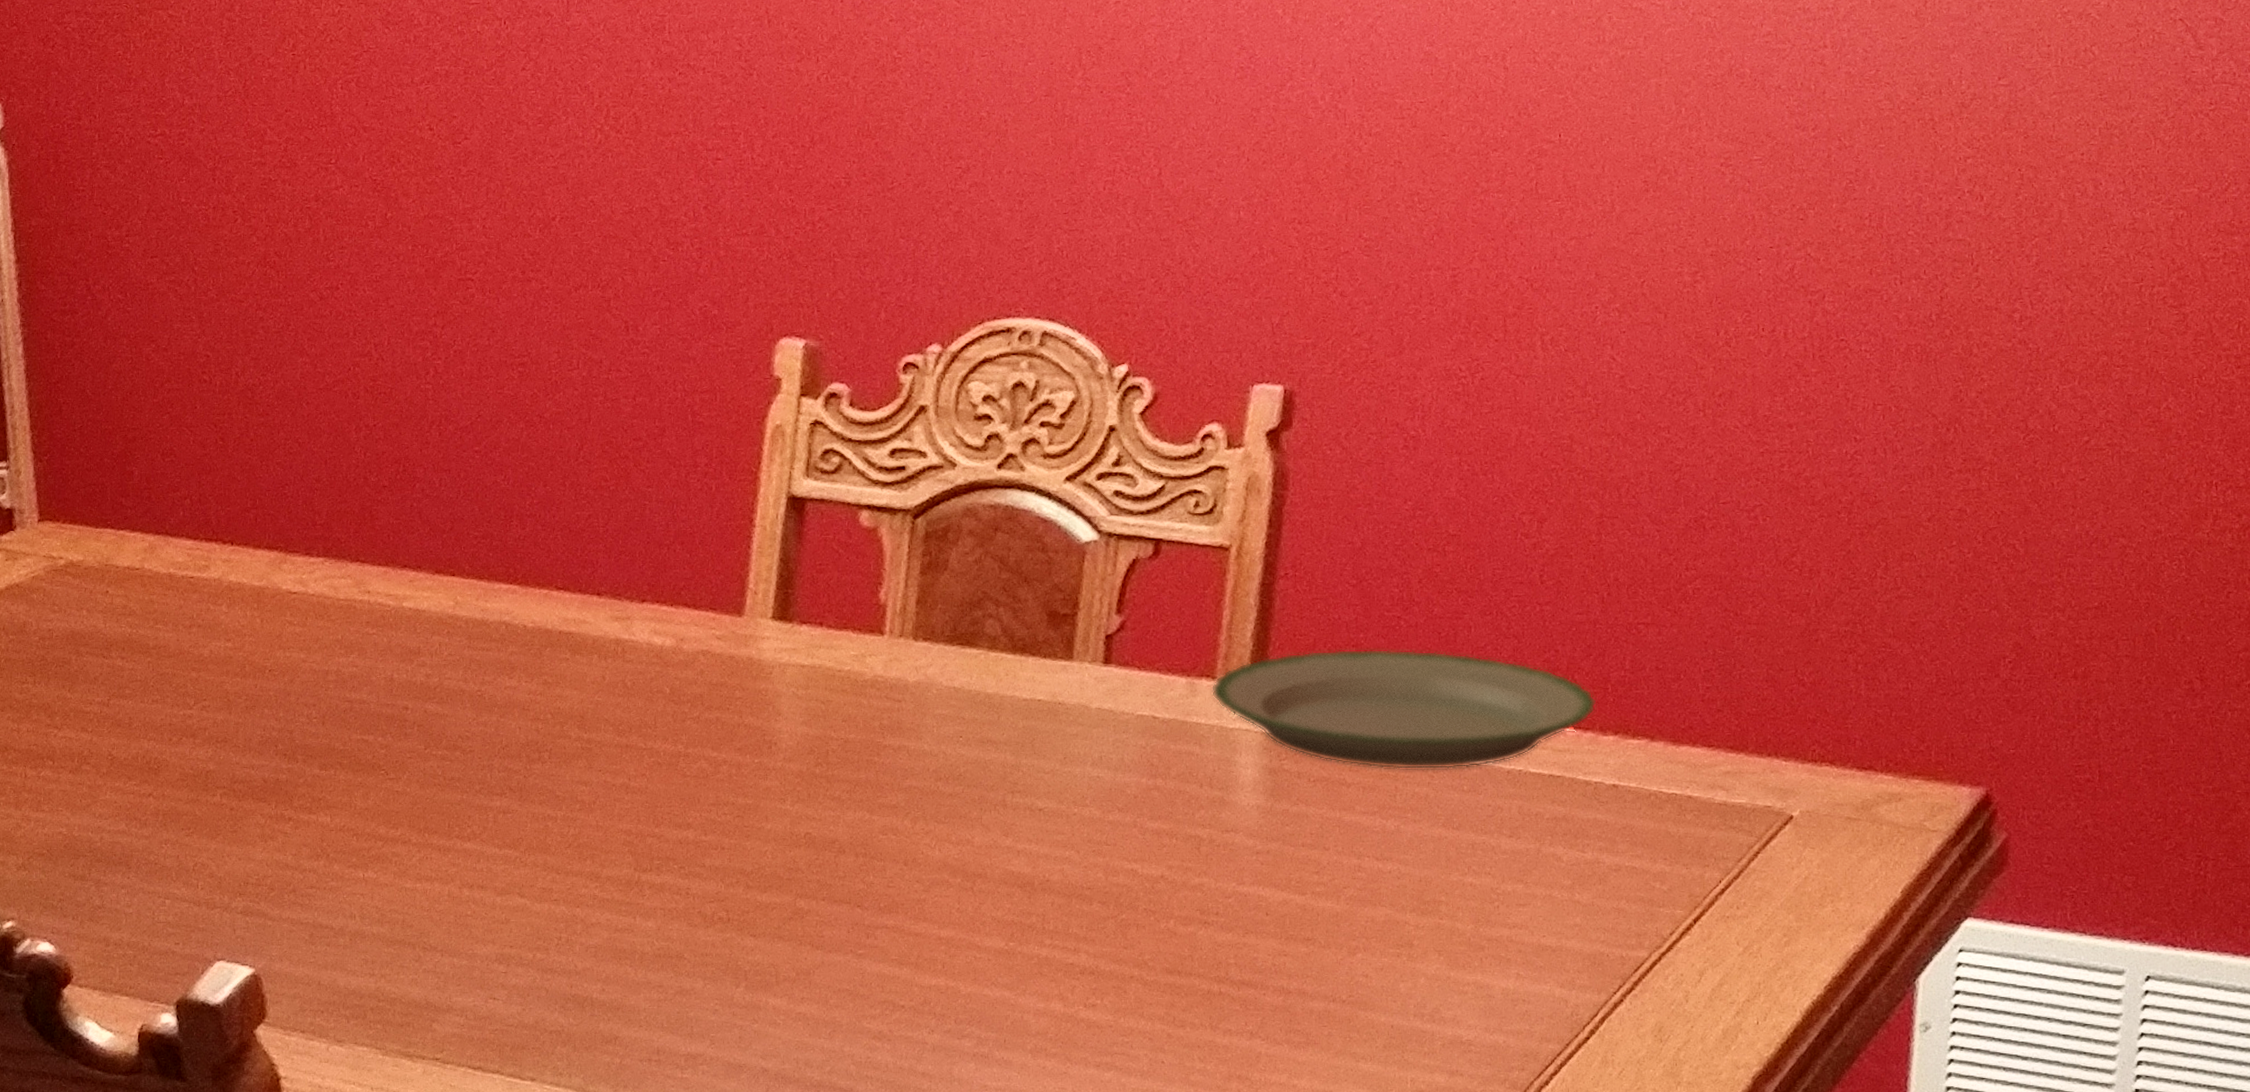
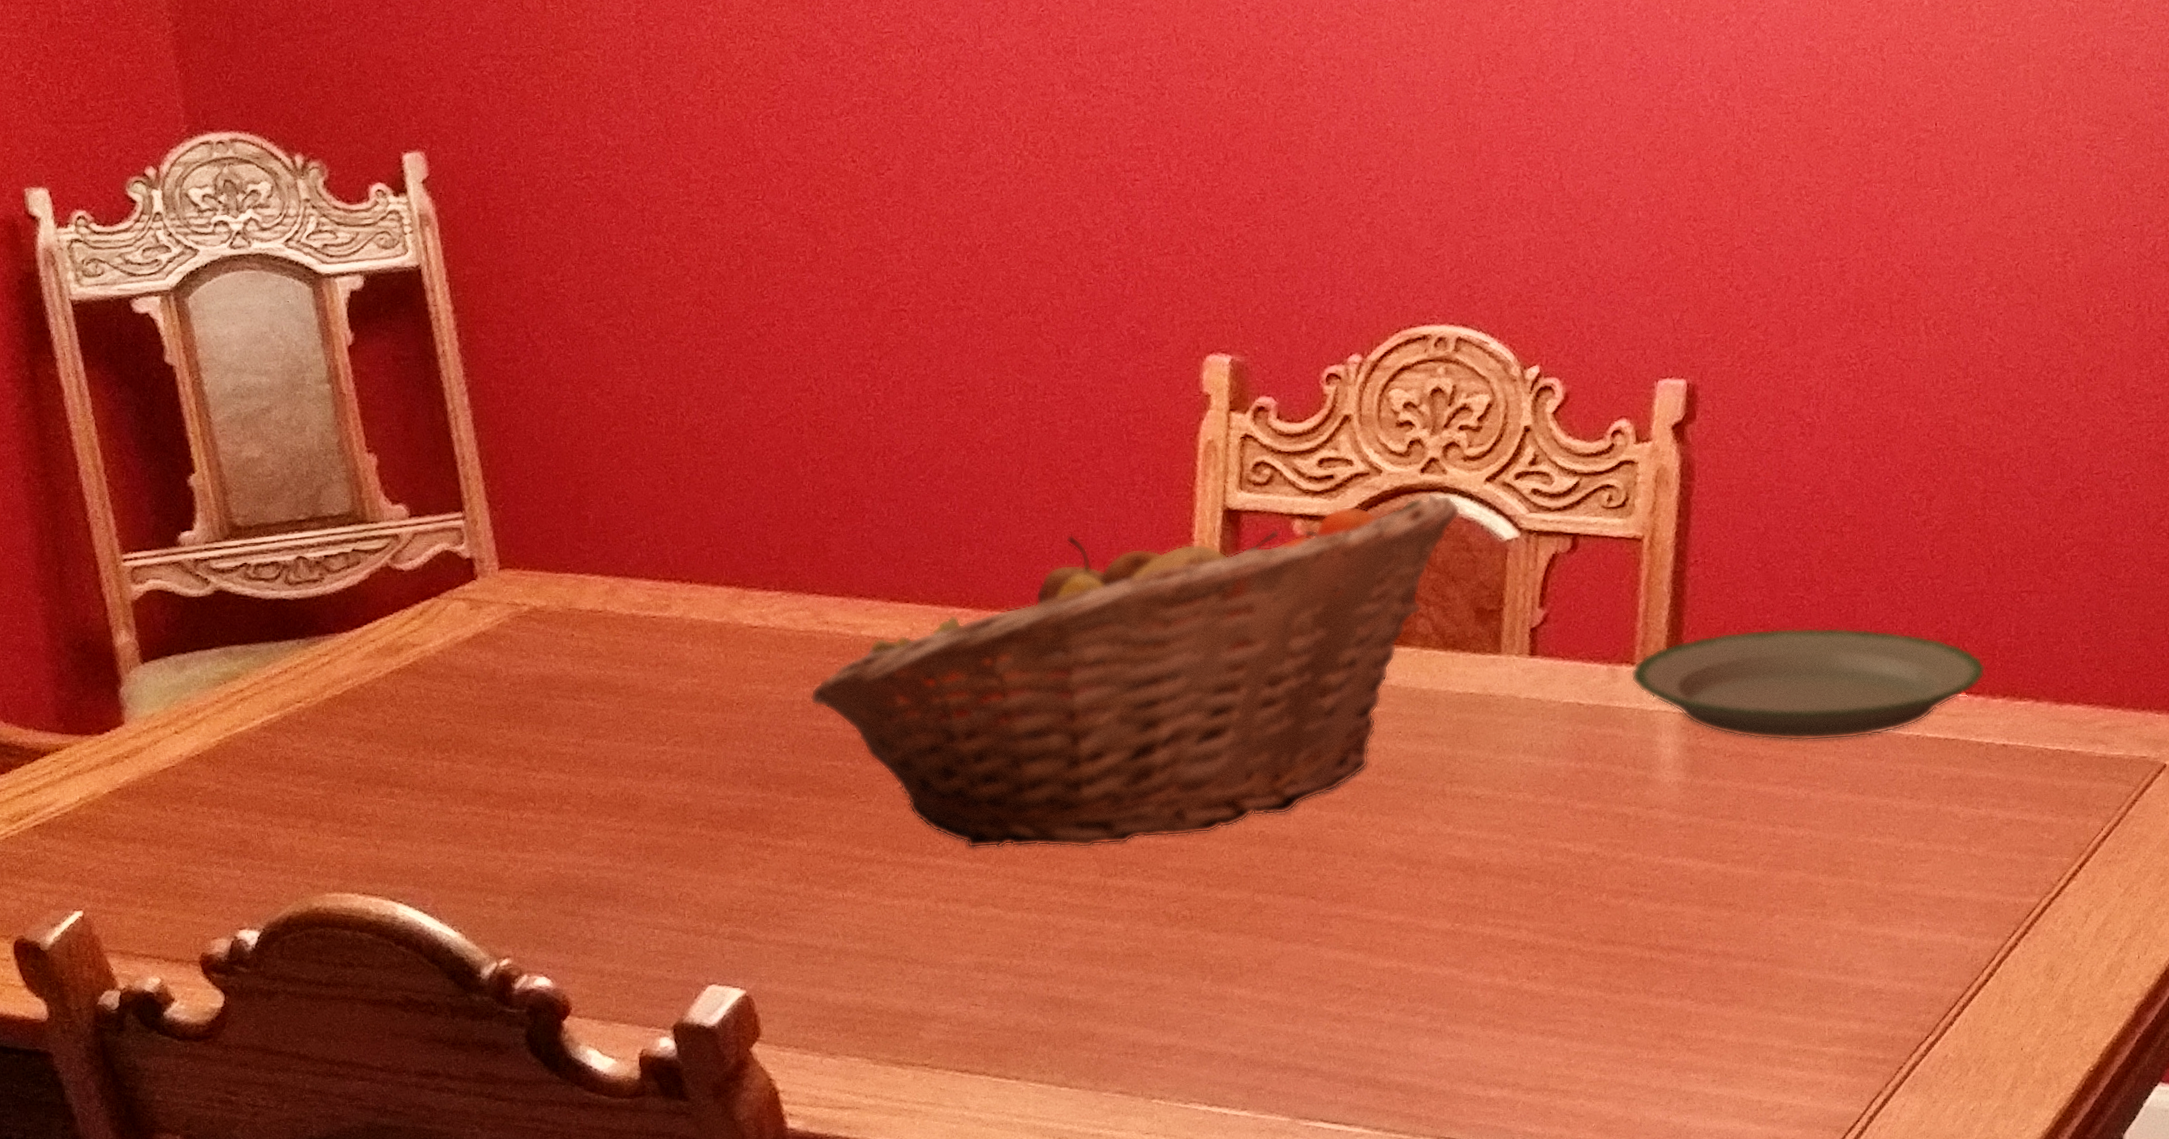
fruit basket: none [345,491,1037,840] -> present [810,494,1460,849]

